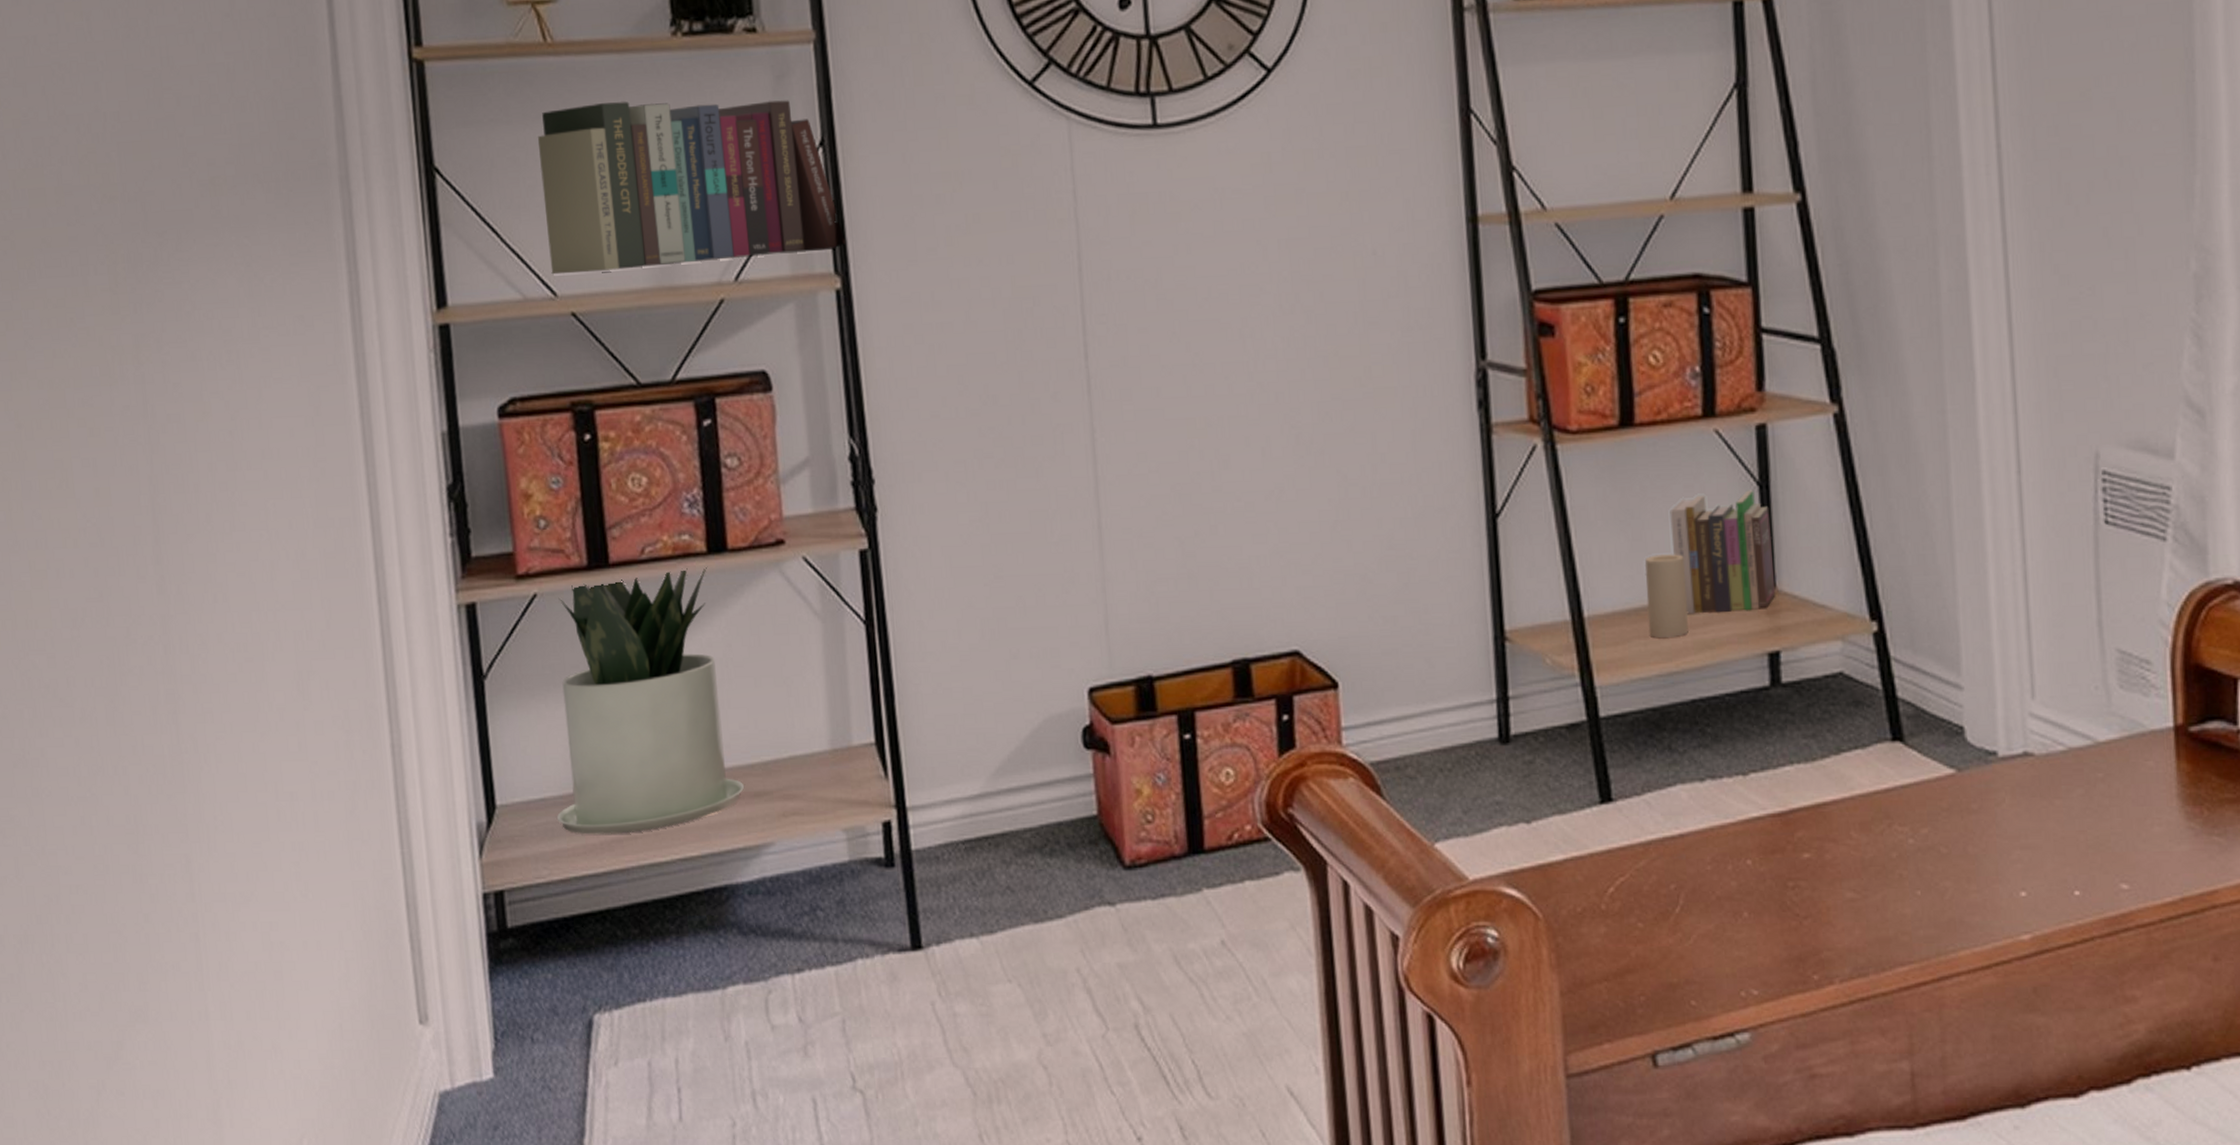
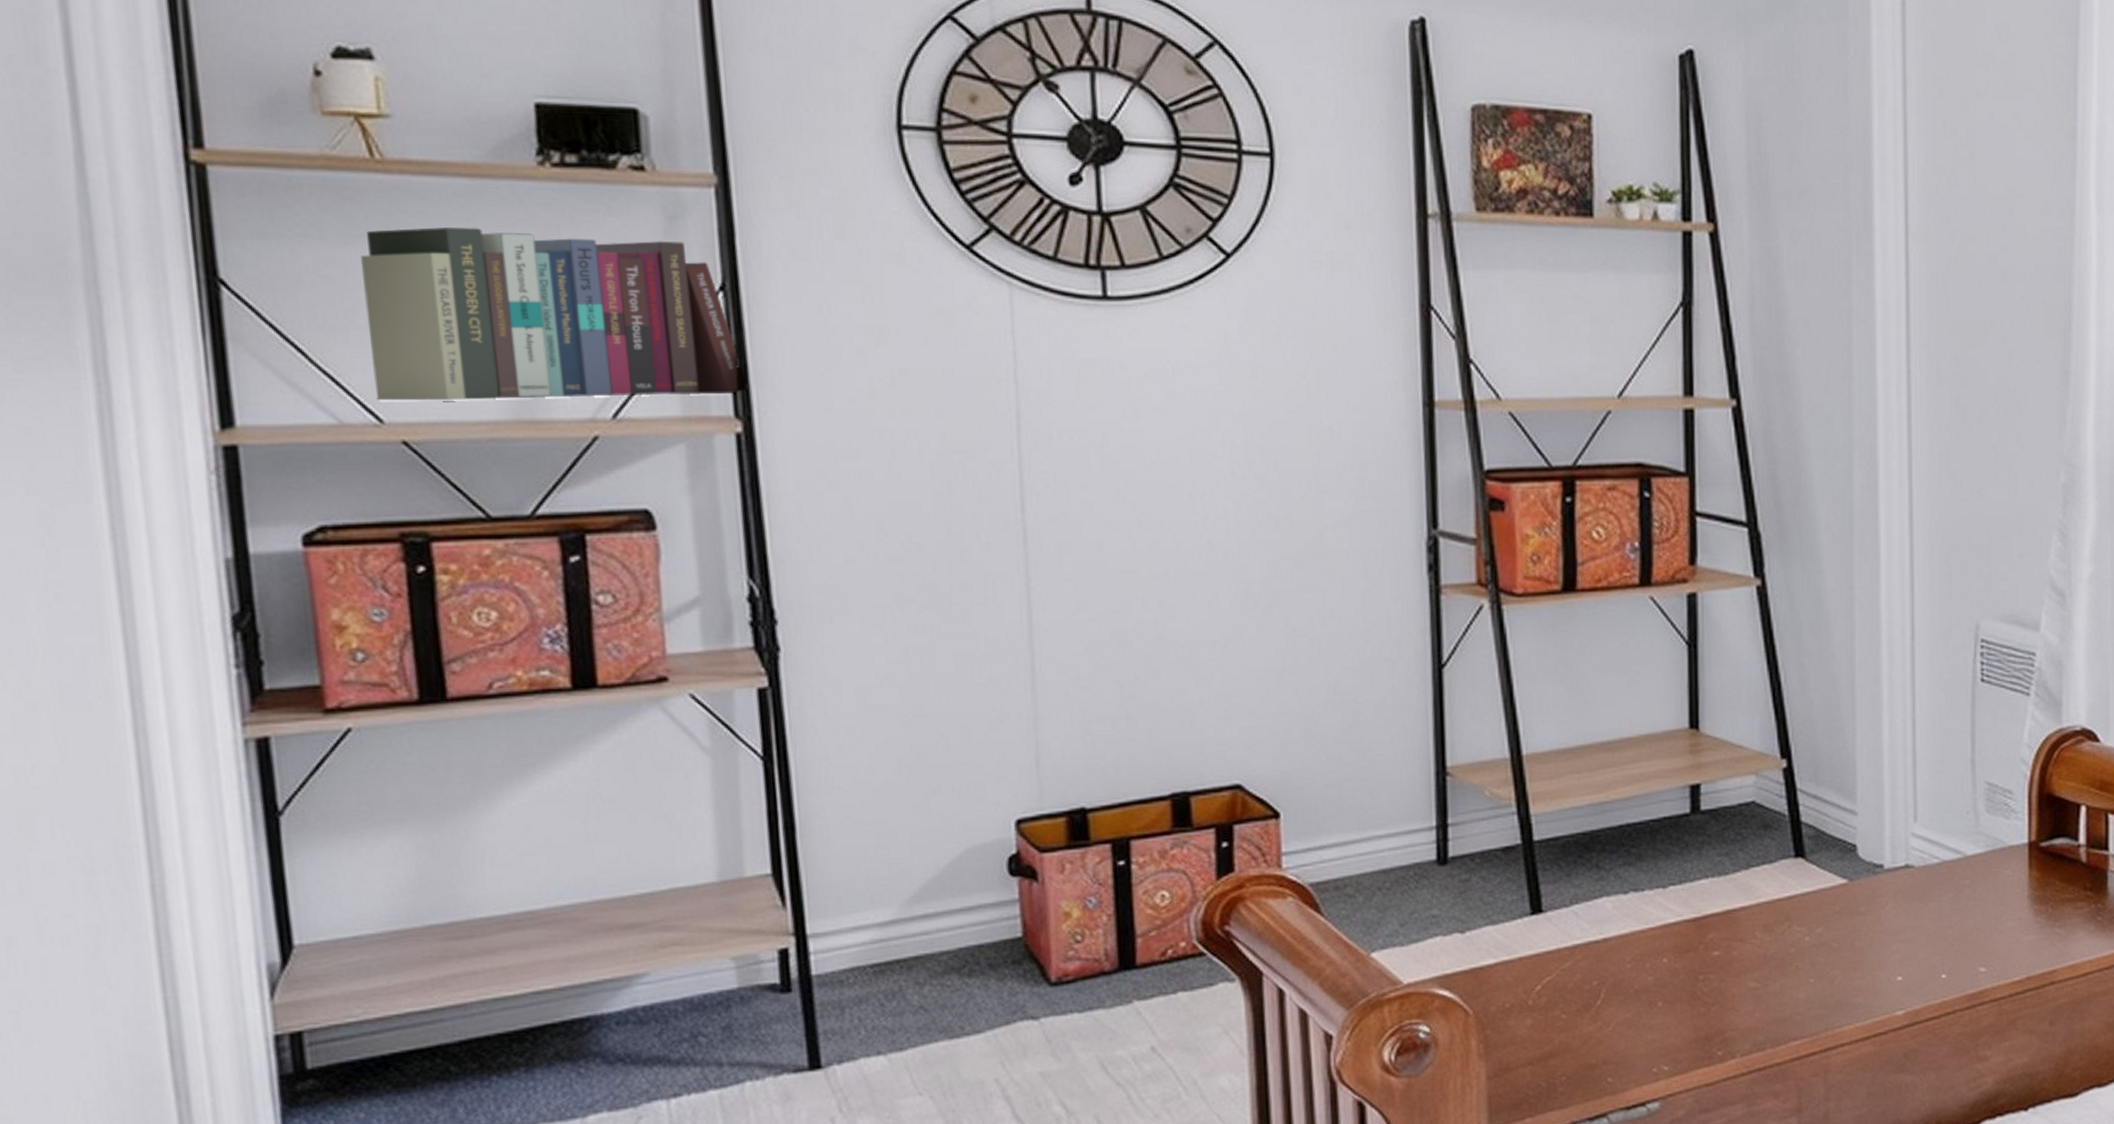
planter: present [556,567,745,835] -> none [373,703,614,972]
candle: present [1644,554,1688,638] -> none [1580,701,1619,773]
books: present [1669,490,1776,614] -> none [1606,648,1699,753]

